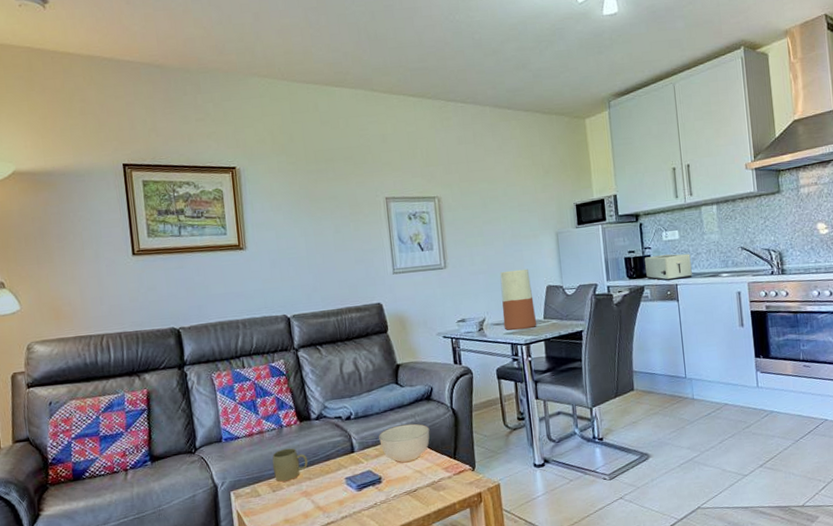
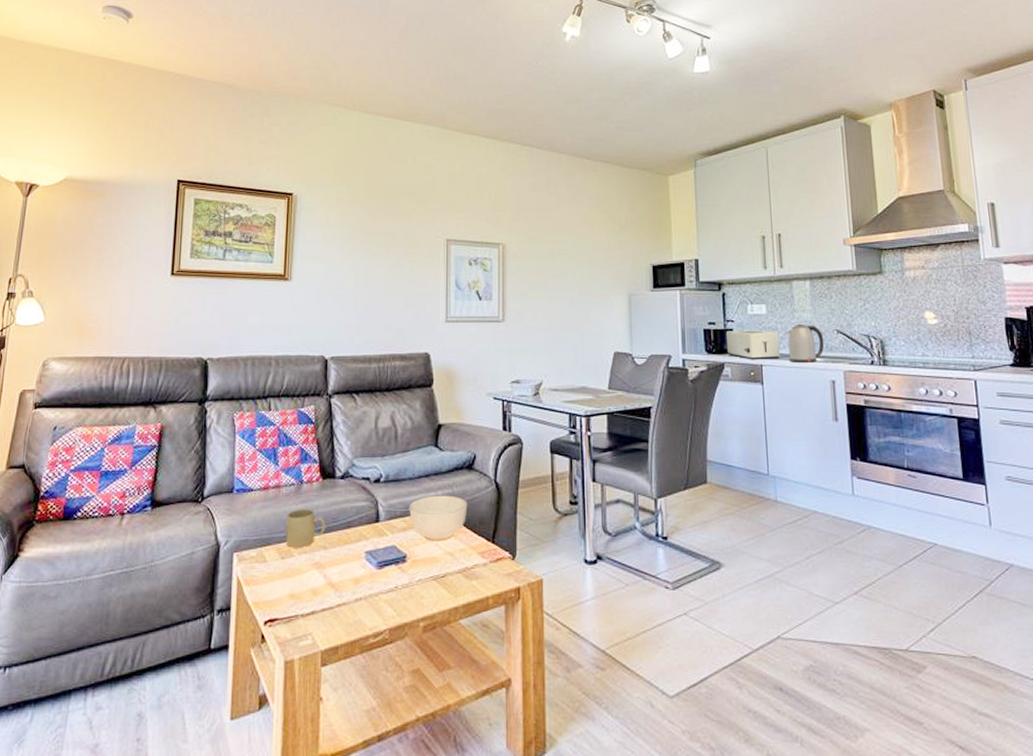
vase: present [499,268,536,331] -> none [562,331,599,399]
kettle: none [699,245,731,280] -> present [788,325,825,364]

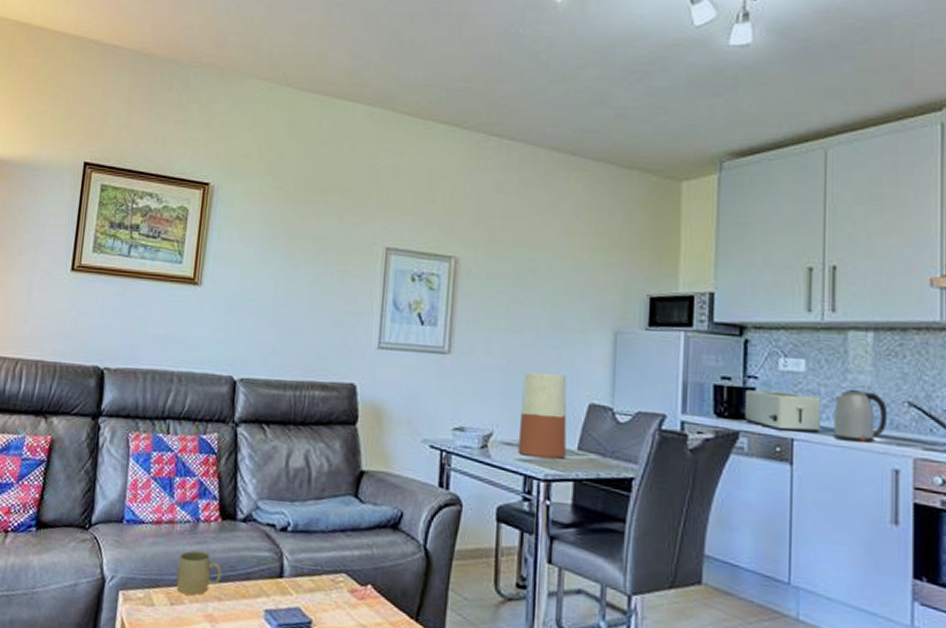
bowl: present [409,495,468,541] -> none [318,554,389,611]
vase: none [562,331,599,399] -> present [517,371,567,460]

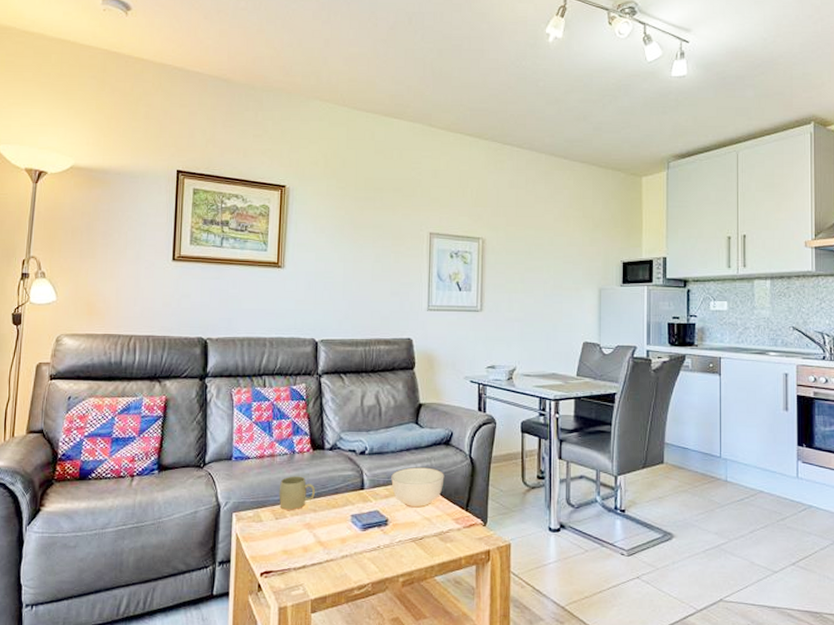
bowl: none [318,554,389,611] -> present [391,467,445,508]
vase: present [517,371,567,460] -> none [534,321,568,384]
toaster: present [744,389,821,433] -> none [688,325,738,353]
kettle: present [834,390,888,444] -> none [746,321,780,358]

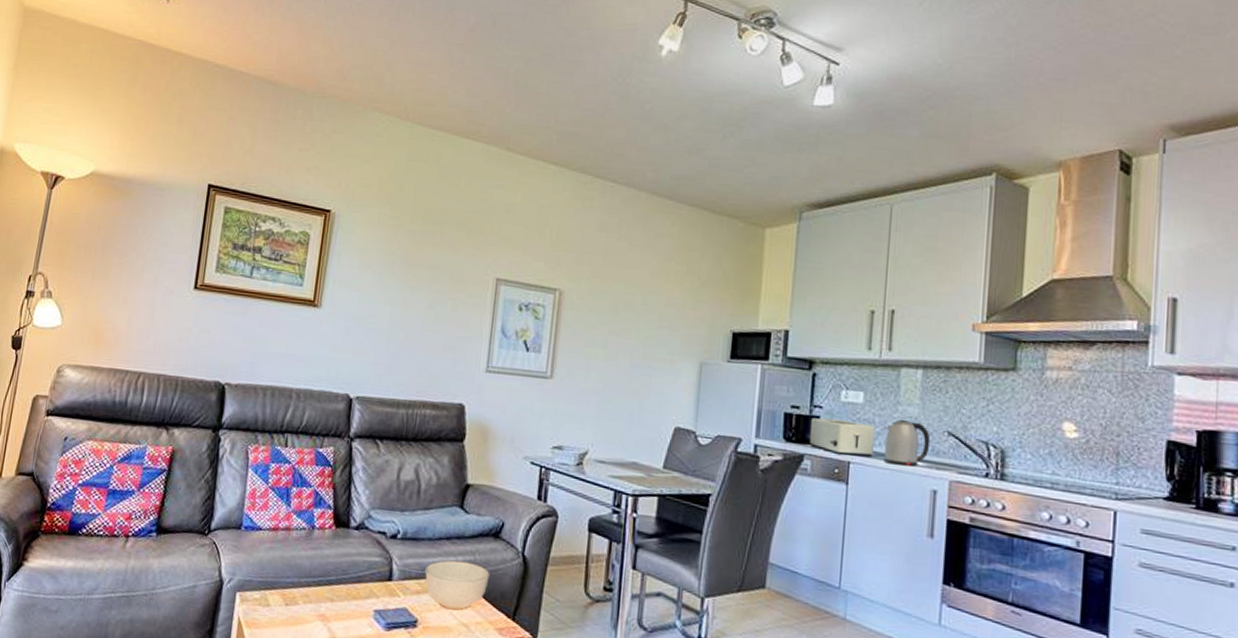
mug: present [278,476,316,511] -> none [291,555,335,598]
toaster: none [688,325,738,353] -> present [809,417,875,457]
kettle: none [746,321,780,358] -> present [884,420,931,468]

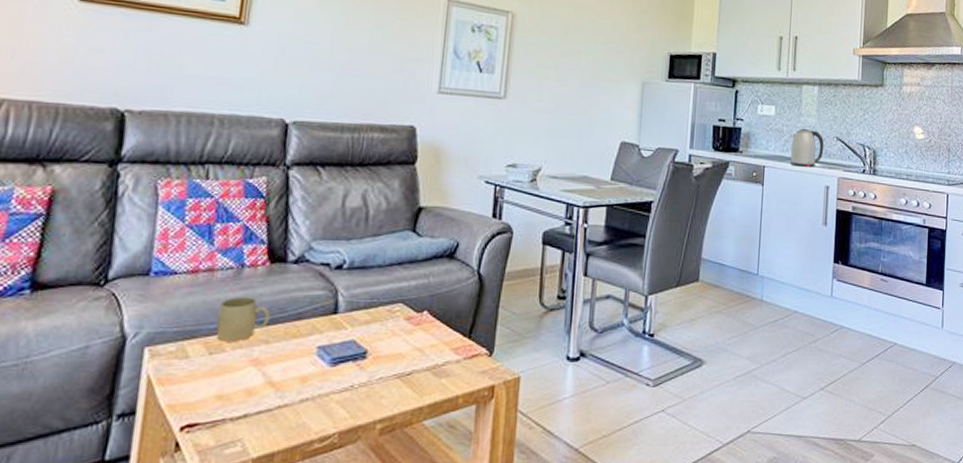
mug: none [291,555,335,598] -> present [215,297,271,343]
bowl: present [425,560,490,611] -> none [375,285,445,336]
toaster: present [809,417,875,457] -> none [733,129,784,162]

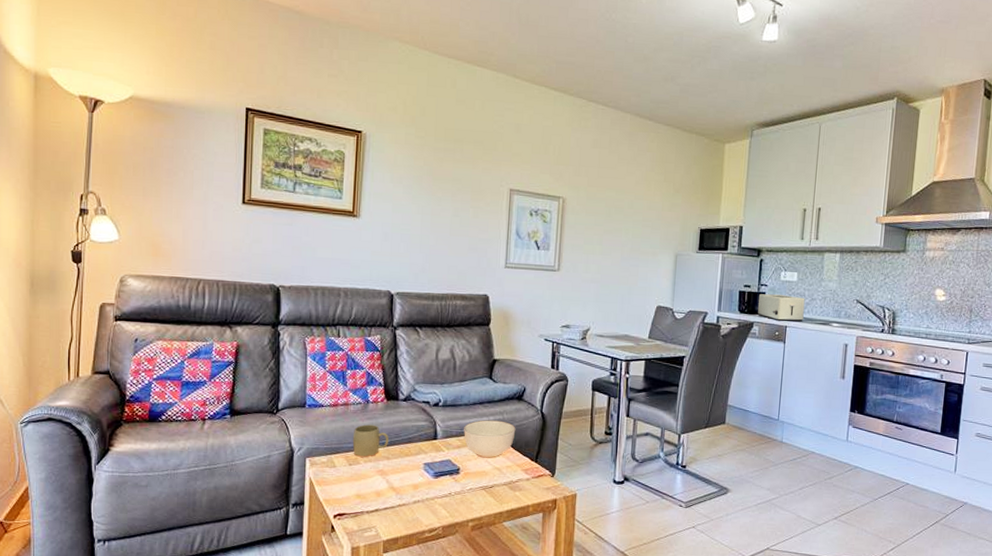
bowl: none [375,285,445,336] -> present [464,420,516,458]
toaster: none [733,129,784,162] -> present [758,294,805,322]
kettle: present [790,129,824,168] -> none [811,293,844,328]

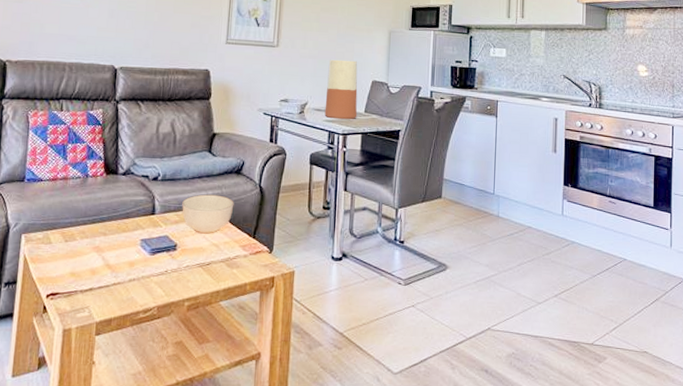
mug: present [352,424,390,458] -> none [69,199,107,234]
vase: none [607,284,642,346] -> present [324,59,358,120]
toaster: present [758,294,805,322] -> none [469,69,514,97]

